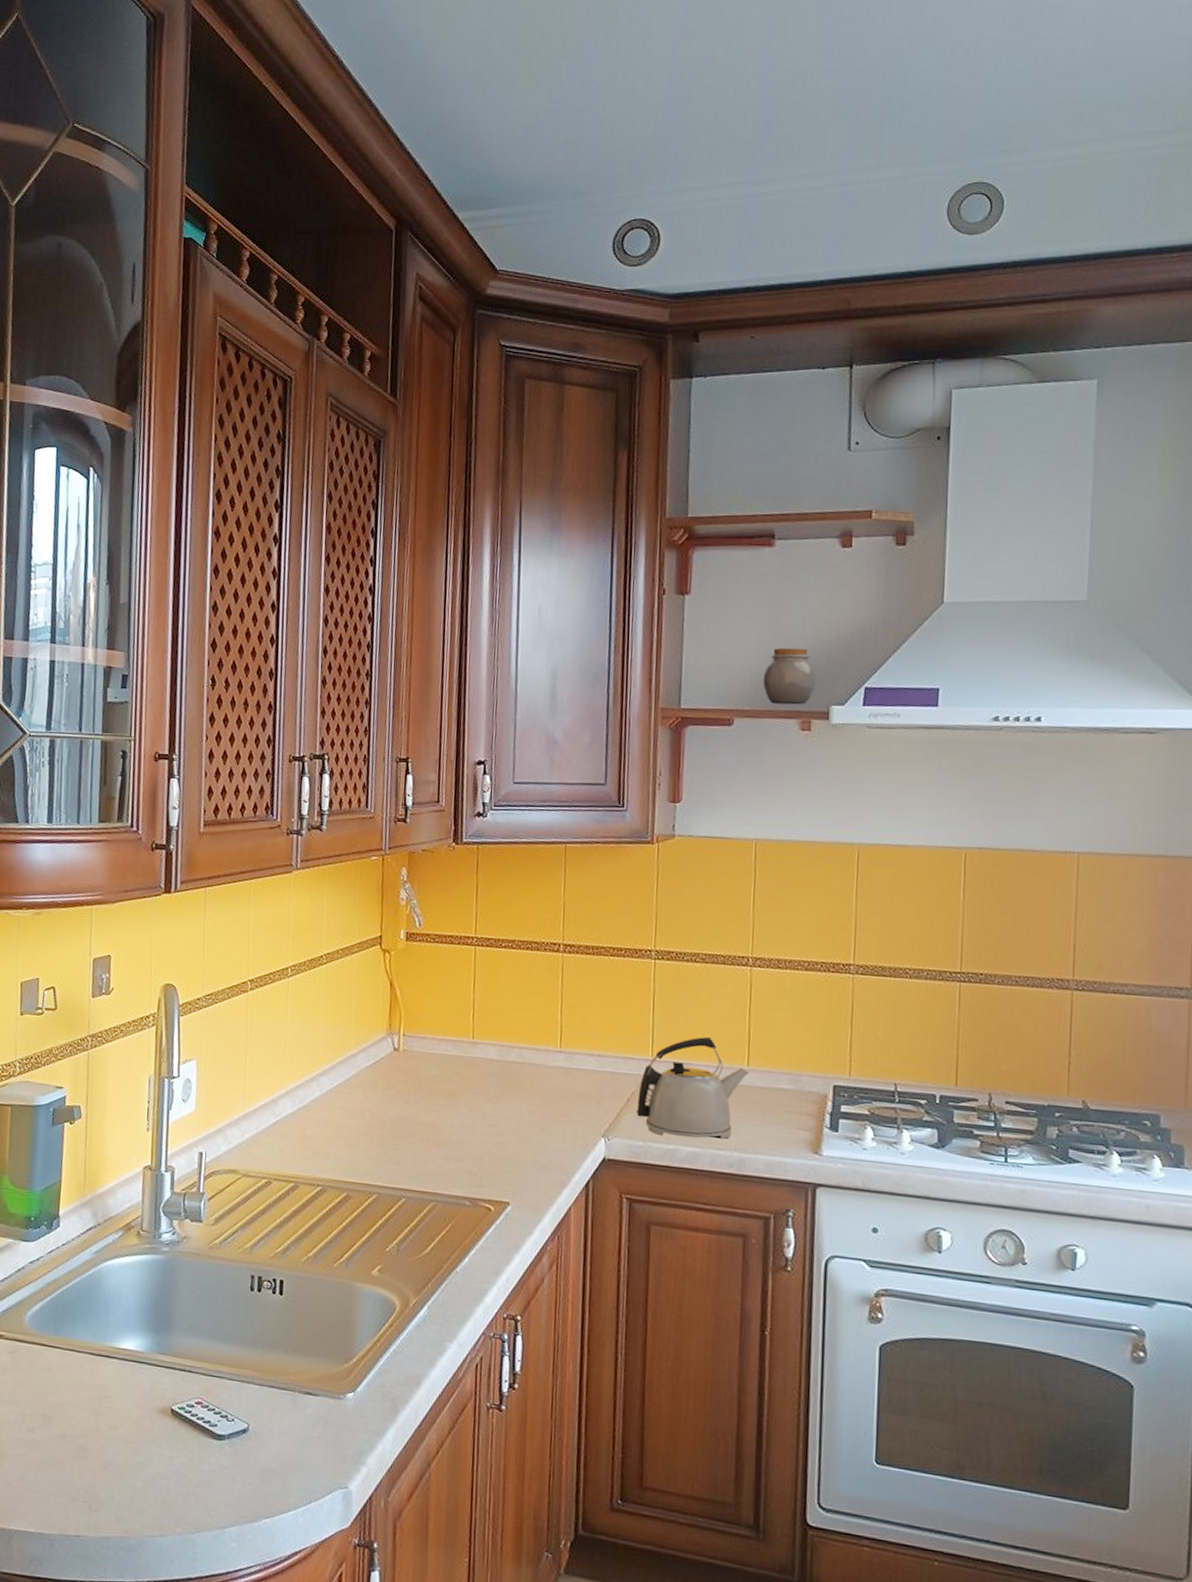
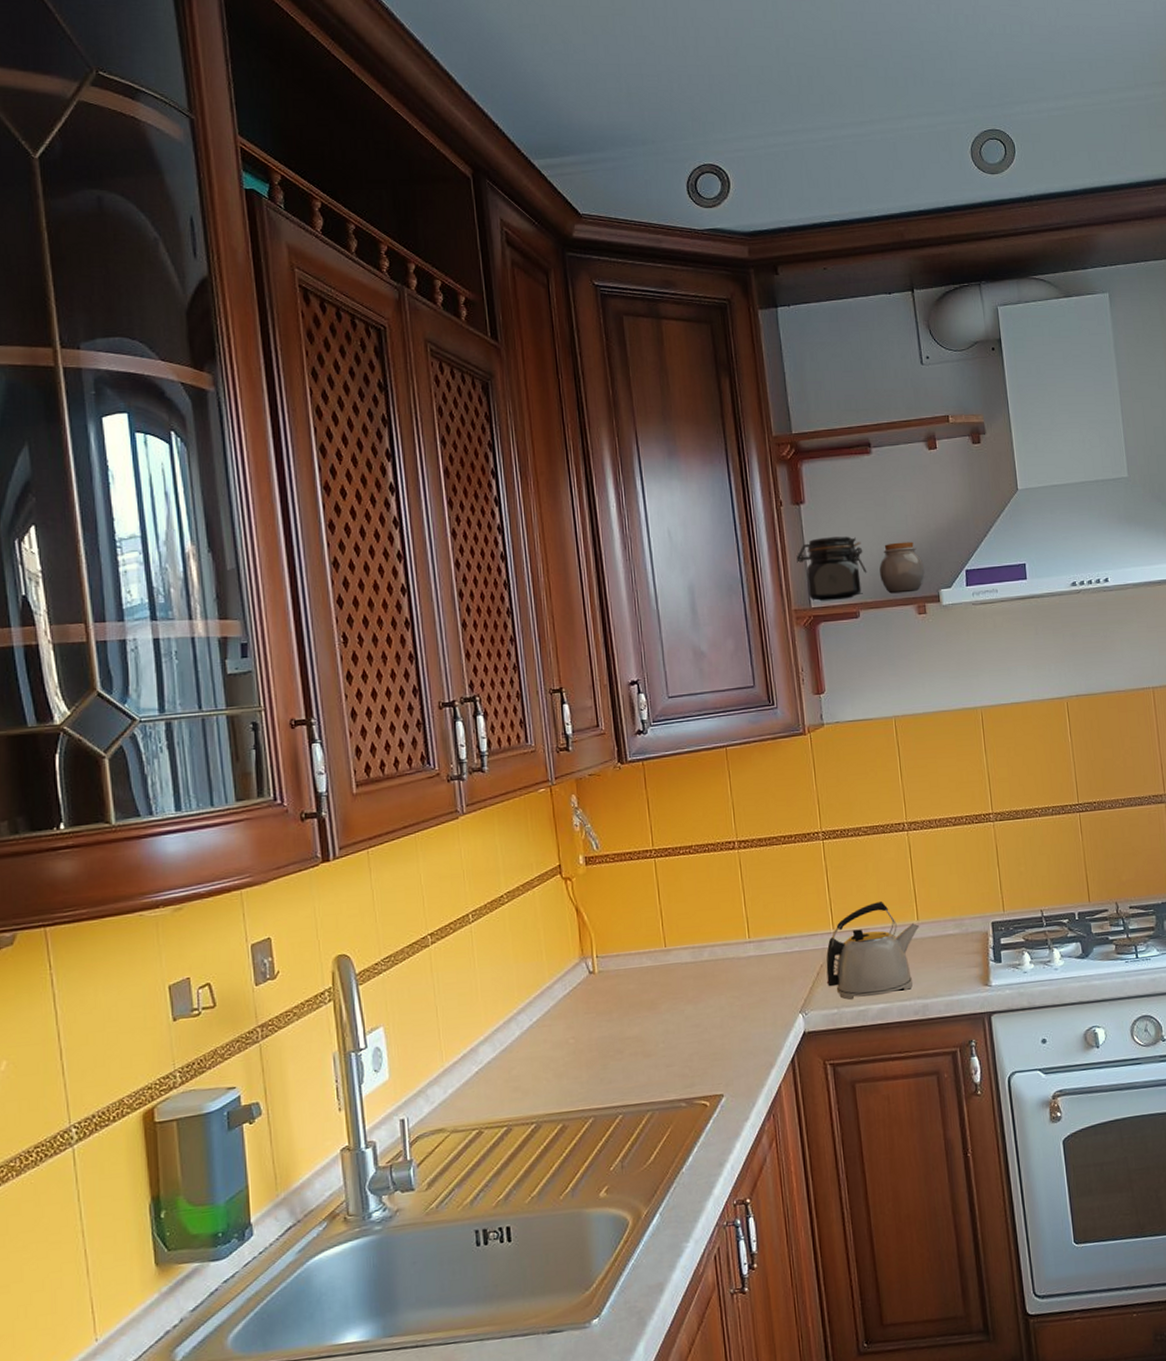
jar: none [672,633,750,704] -> present [796,536,867,602]

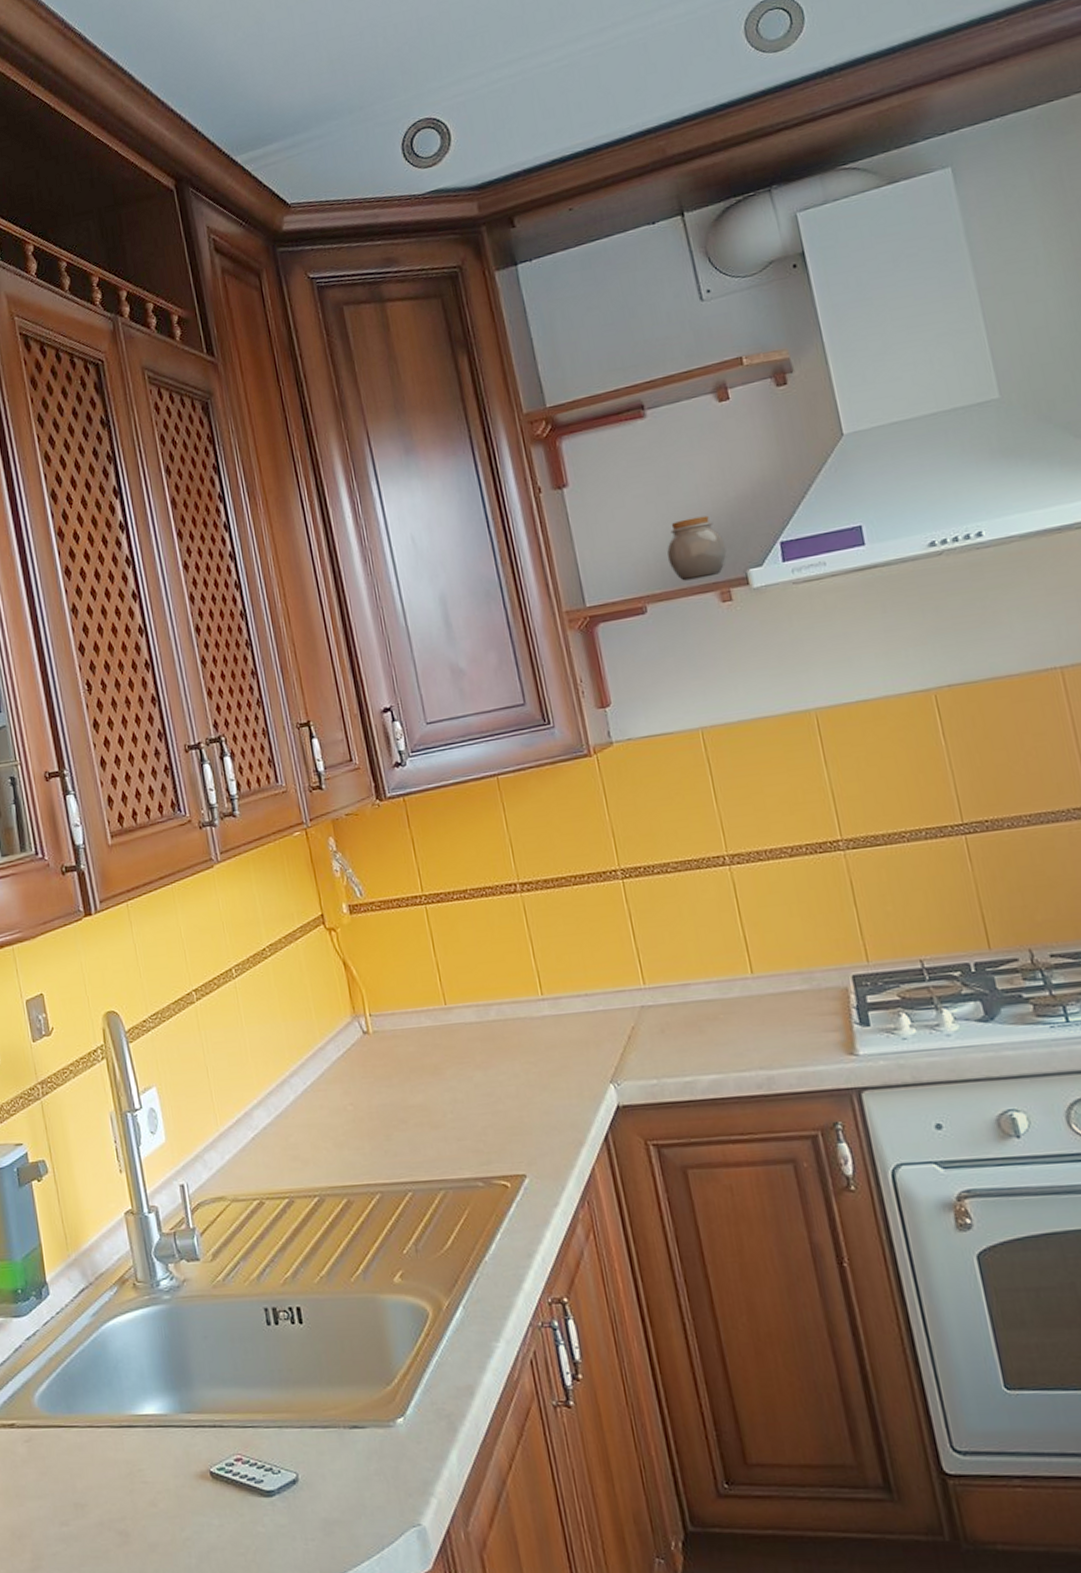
jar: present [796,536,867,602] -> none [563,518,653,599]
kettle: present [826,900,920,1001] -> none [638,950,756,1070]

